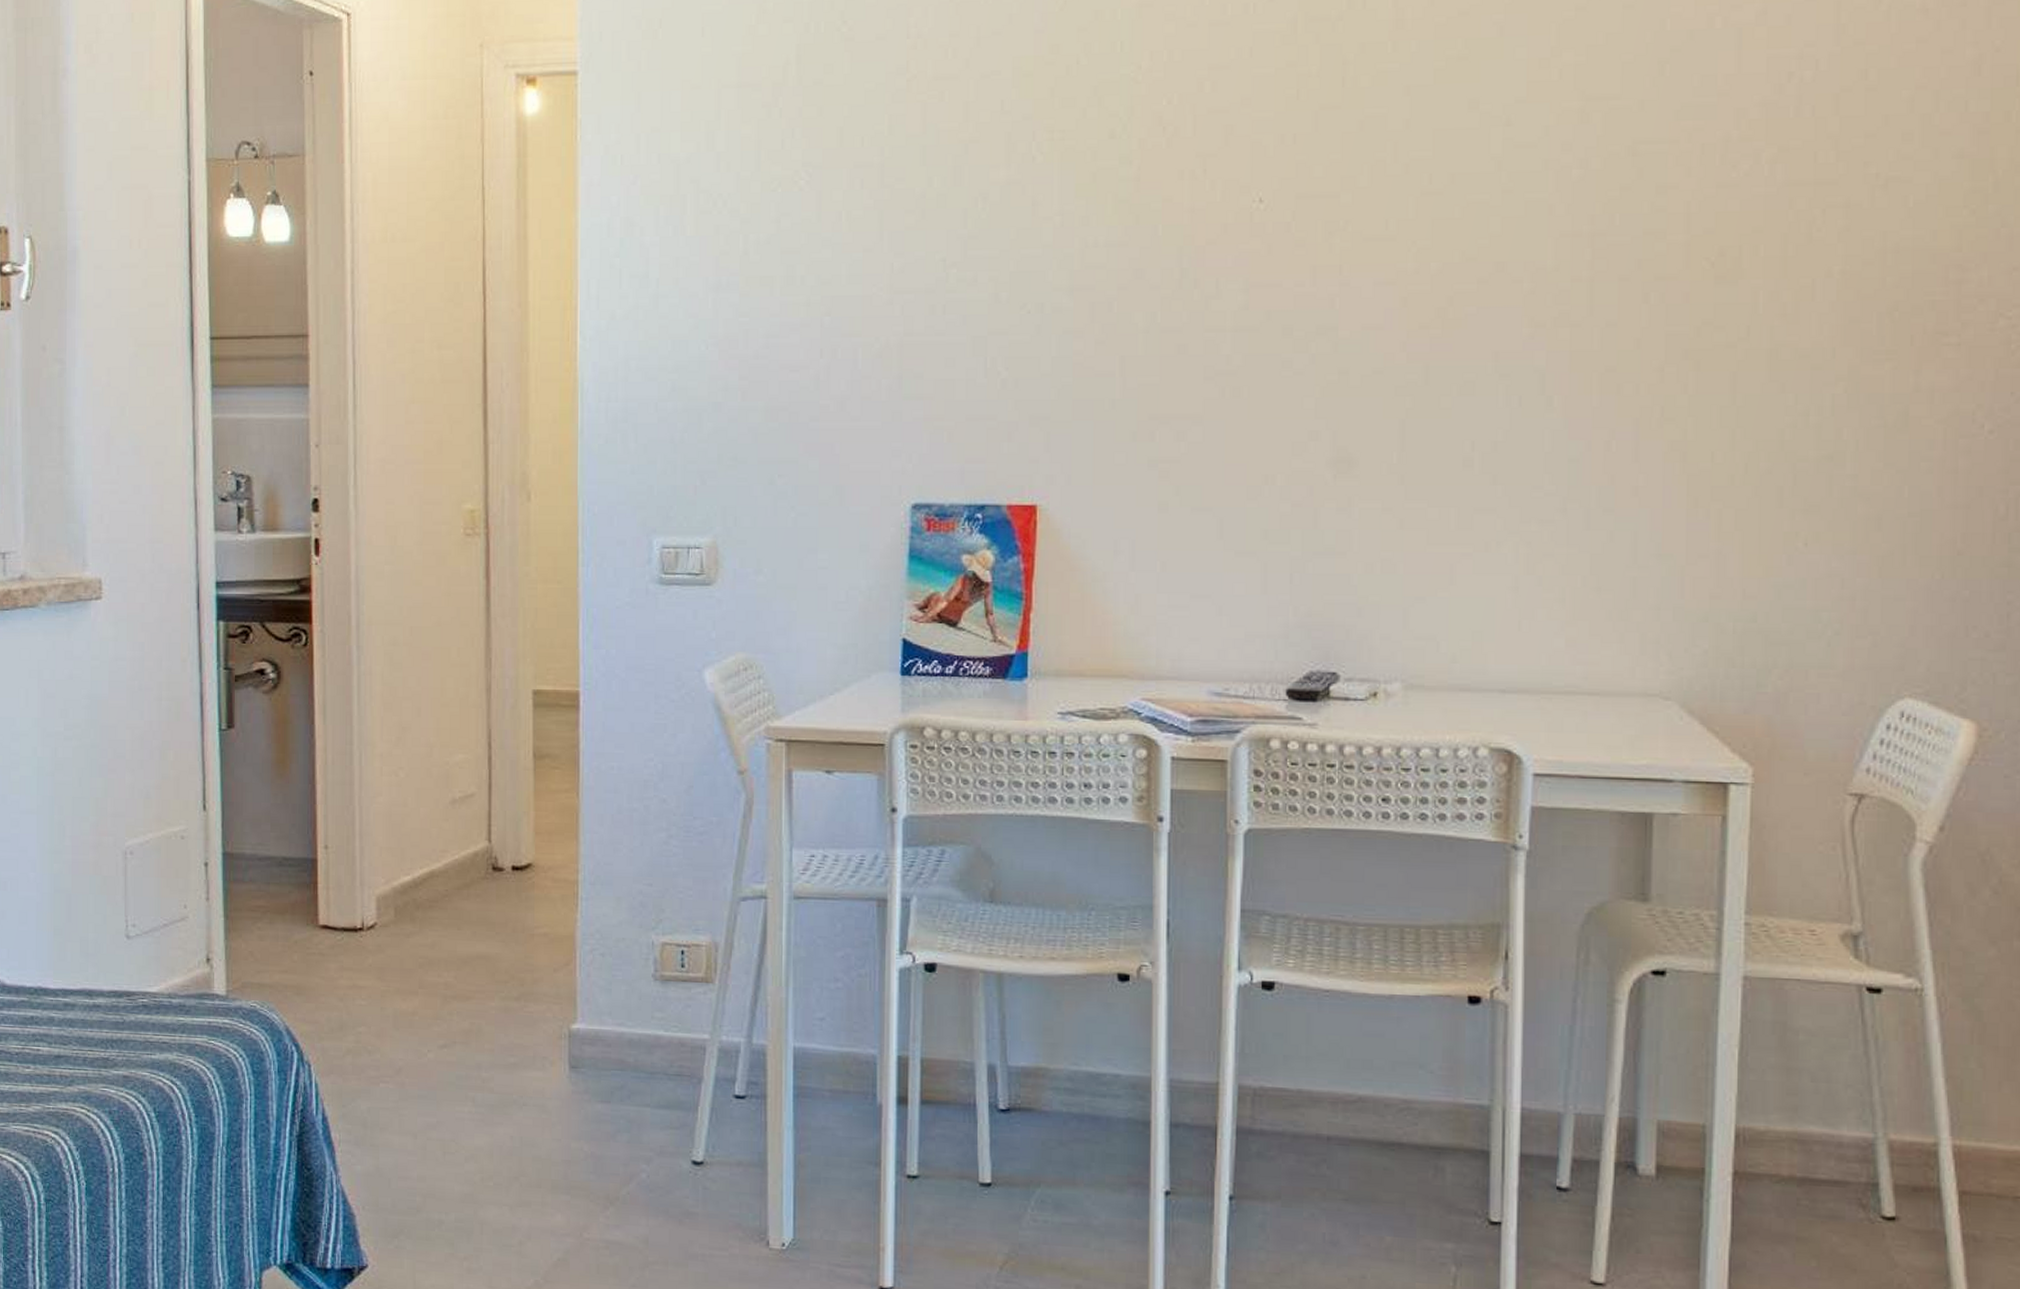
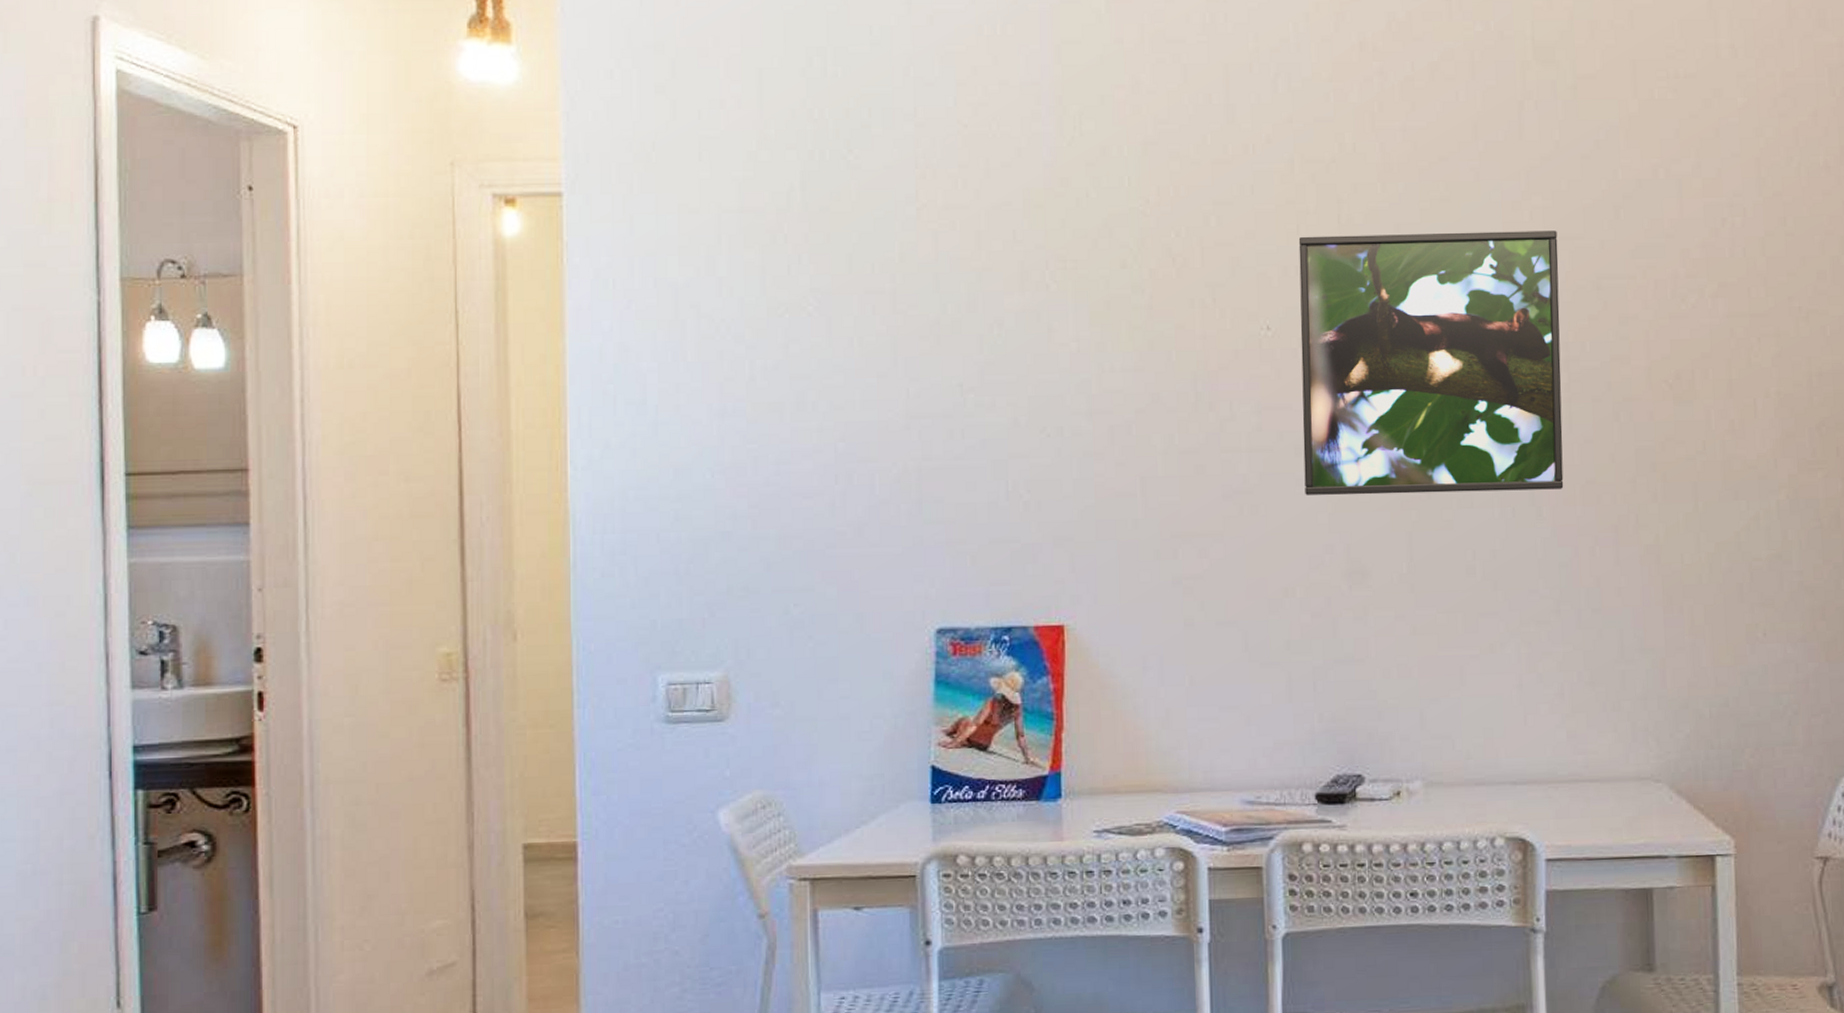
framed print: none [1291,90,1590,379] -> present [1298,230,1564,496]

